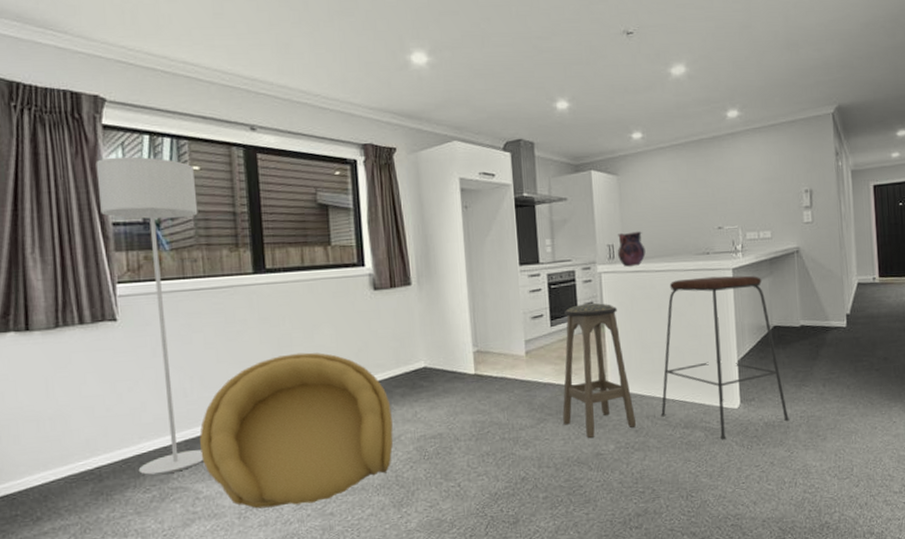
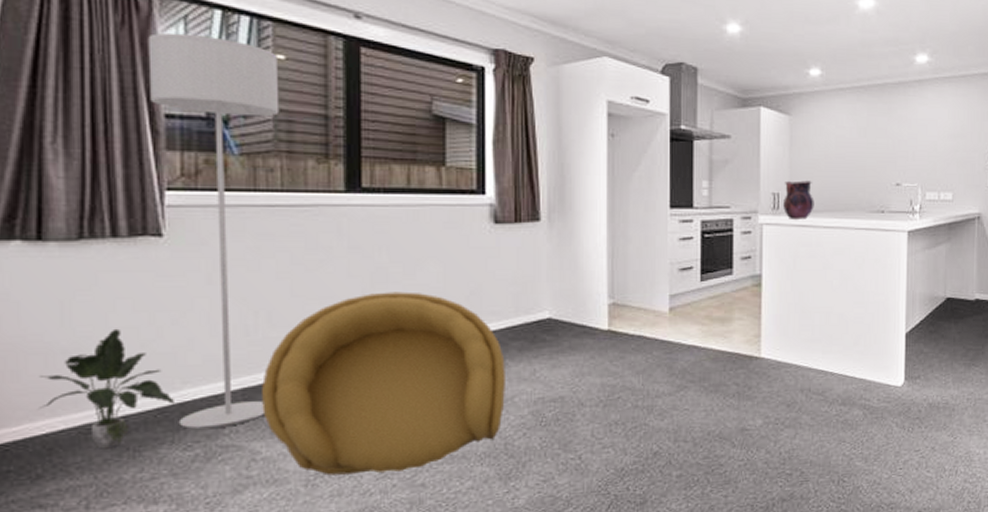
potted plant: none [35,397,134,495] -> present [39,328,174,449]
stool: present [562,303,636,438] -> none [707,258,788,410]
bar stool: present [660,275,790,440] -> none [816,238,956,420]

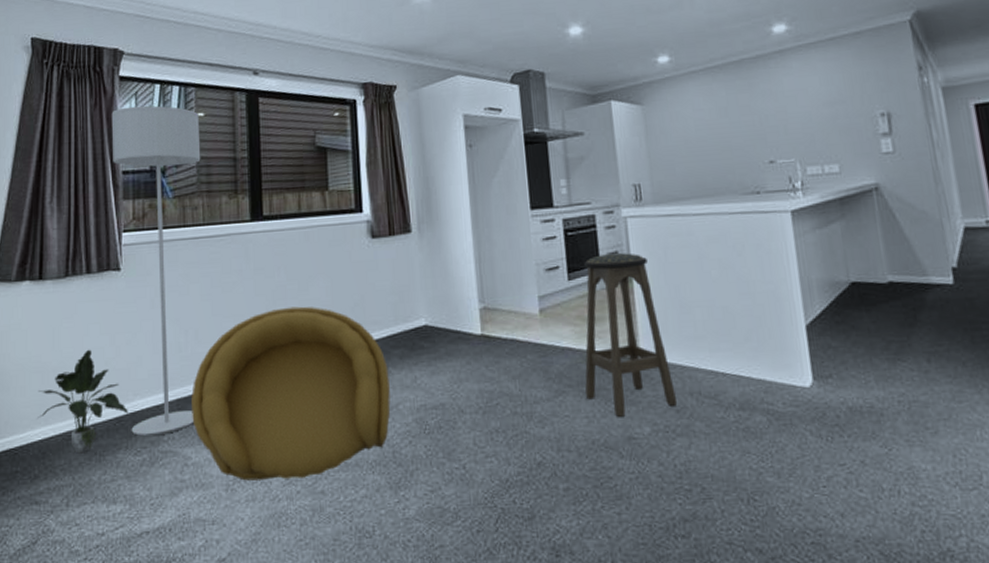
stool: none [707,258,788,410] -> present [584,253,677,417]
vase: present [782,180,814,221] -> none [645,168,680,211]

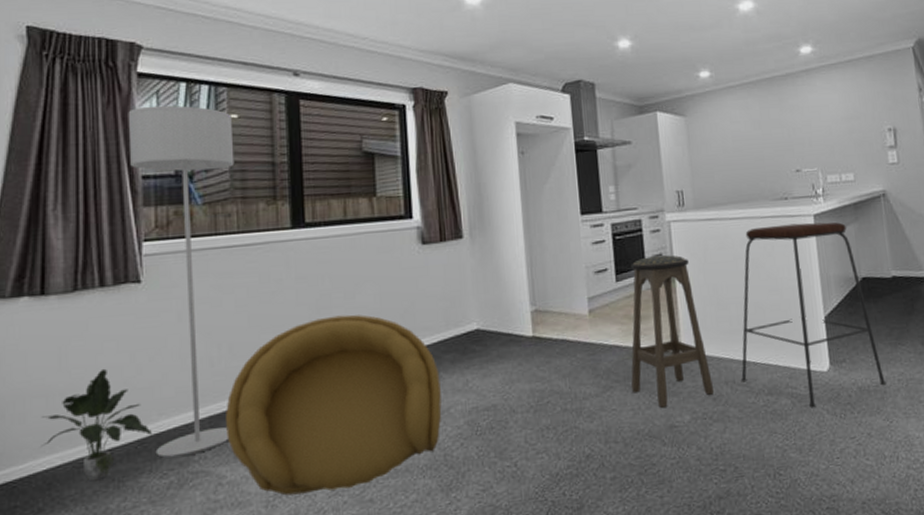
bar stool: none [707,219,884,428] -> present [740,222,887,408]

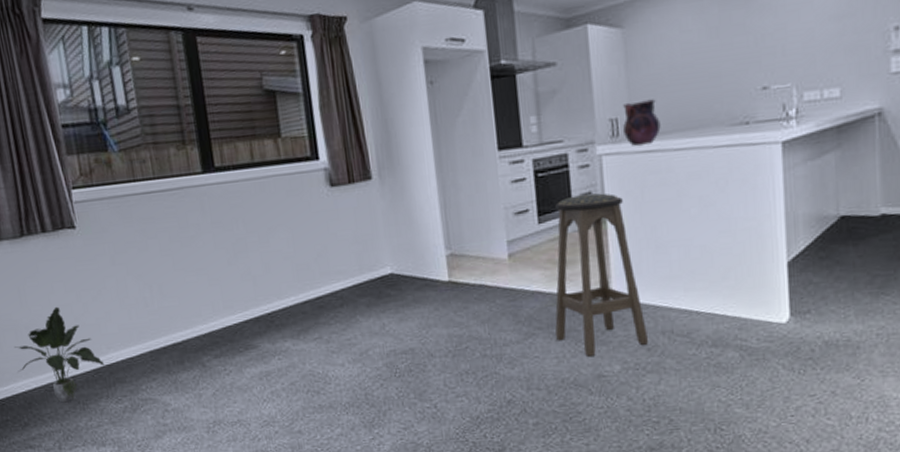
floor lamp: present [128,105,235,457] -> none [40,50,169,385]
armchair: present [226,314,442,496] -> none [163,258,361,424]
vase: none [687,176,718,216] -> present [622,99,661,147]
bar stool: present [740,222,887,408] -> none [680,150,861,362]

